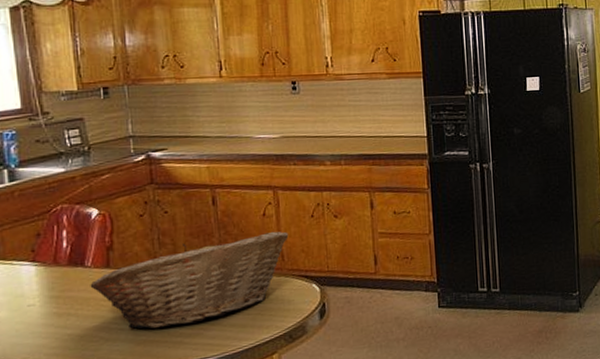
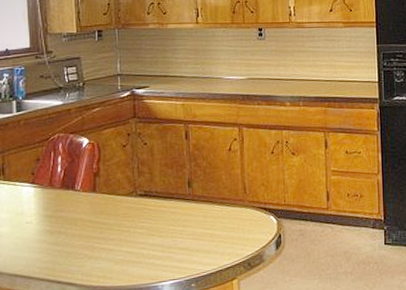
fruit basket: present [90,231,289,329] -> none [78,165,251,250]

